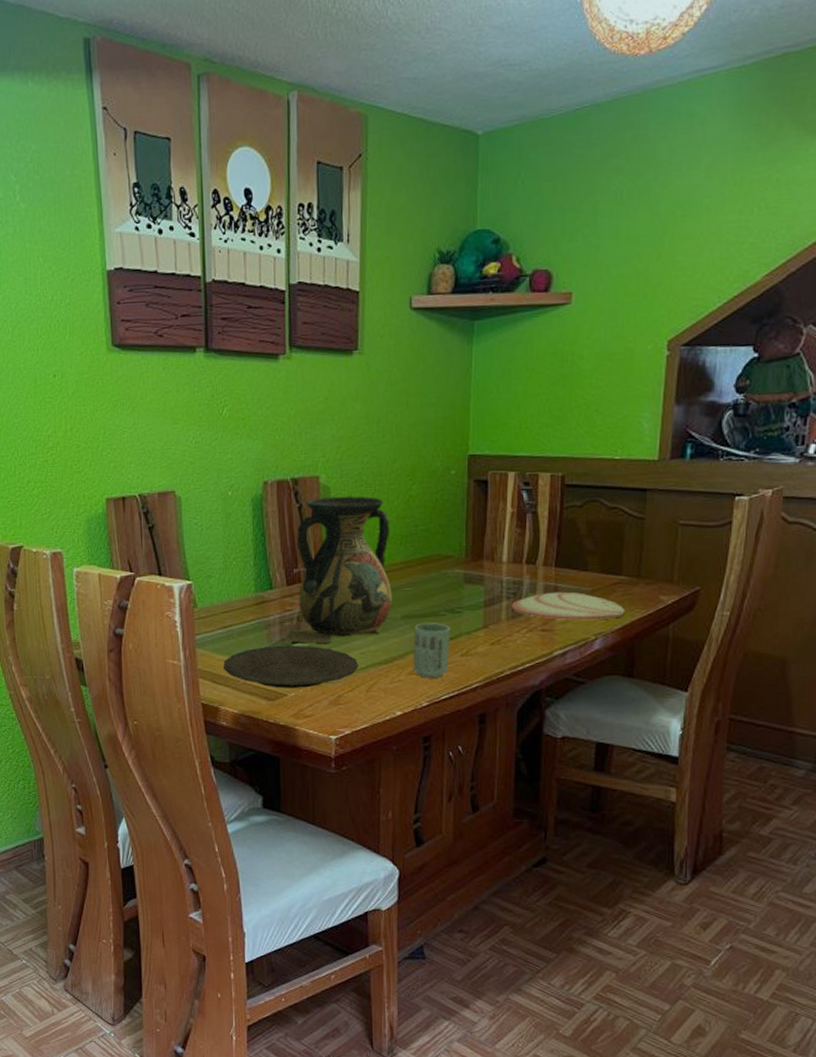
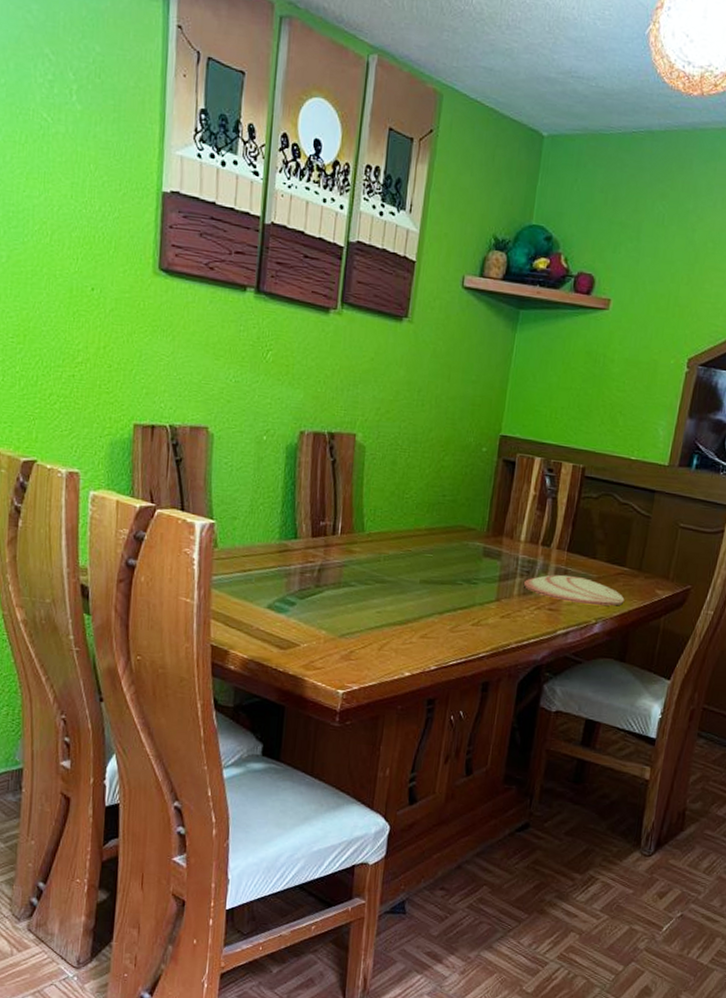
plate: present [223,645,360,688] -> none [238,595,375,640]
vase: present [283,496,392,643] -> none [302,455,419,598]
cup: present [412,623,450,678] -> none [425,589,465,644]

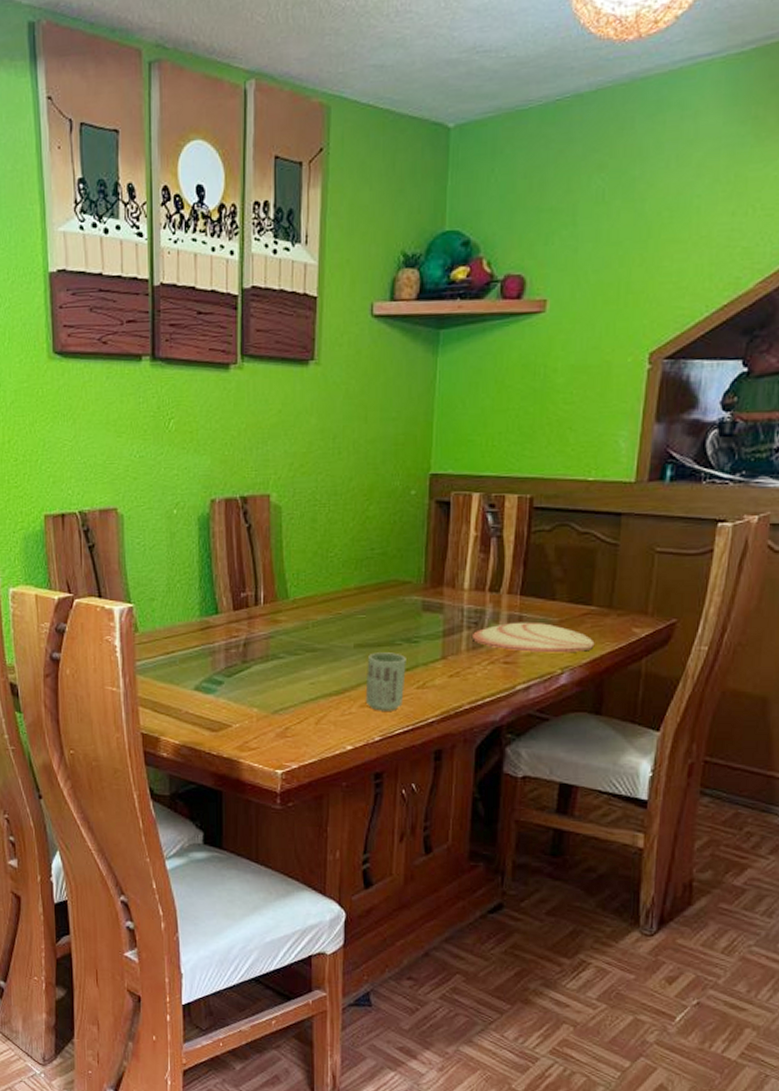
cup: none [425,589,465,644] -> present [365,652,406,711]

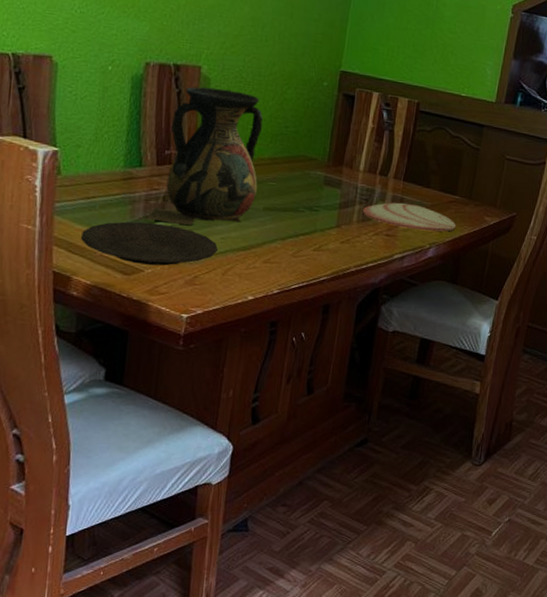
plate: none [165,673,309,719] -> present [81,221,219,266]
vase: none [229,516,345,672] -> present [146,86,263,225]
cup: present [365,652,406,711] -> none [268,216,307,269]

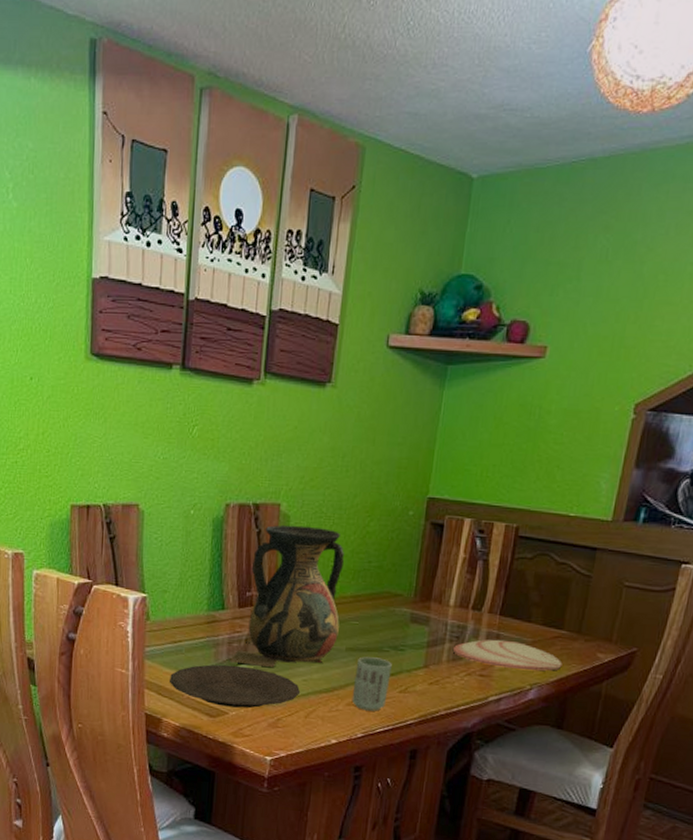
cup: none [268,216,307,269] -> present [351,656,392,711]

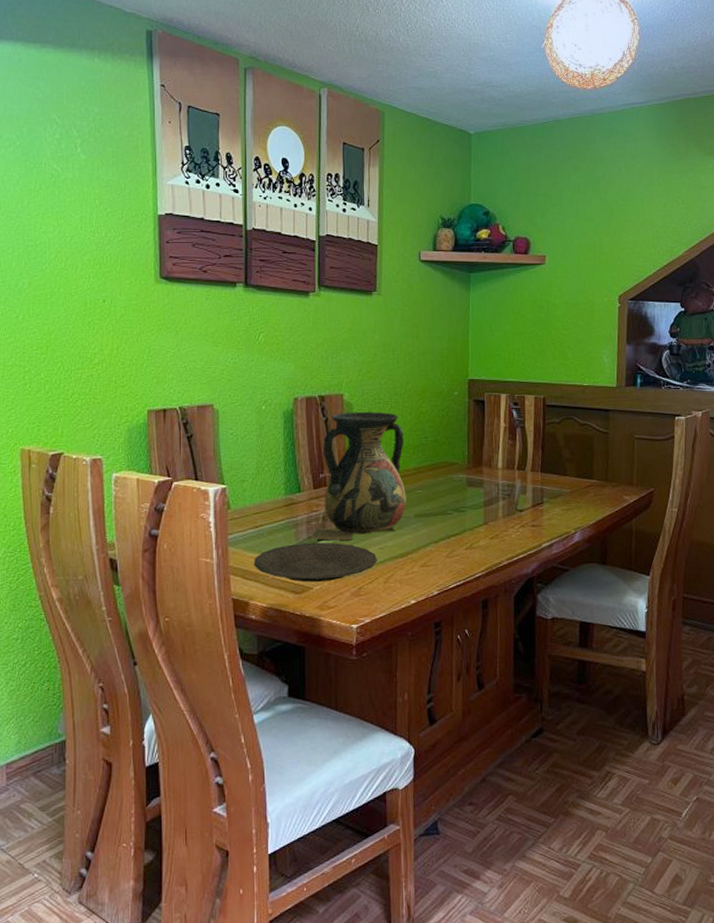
cup: present [351,656,392,711] -> none [424,520,457,570]
plate: present [453,639,562,671] -> none [507,493,598,517]

